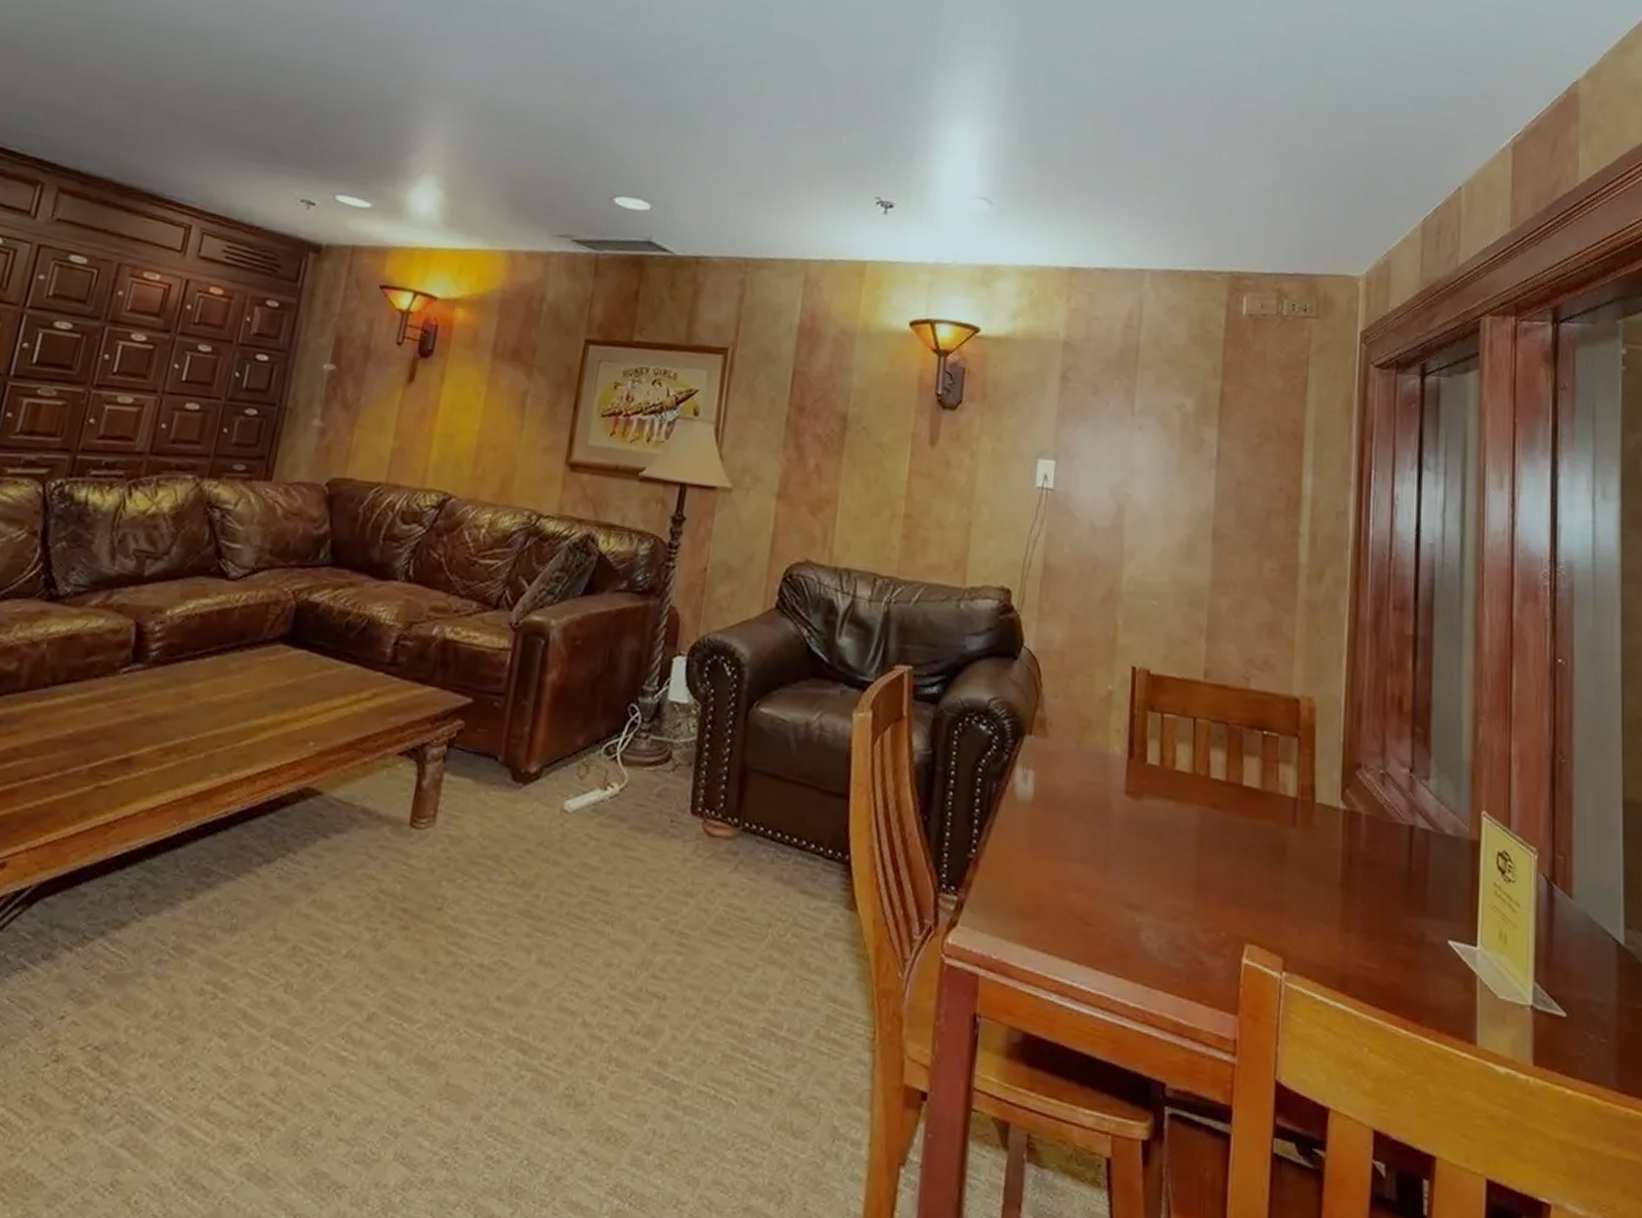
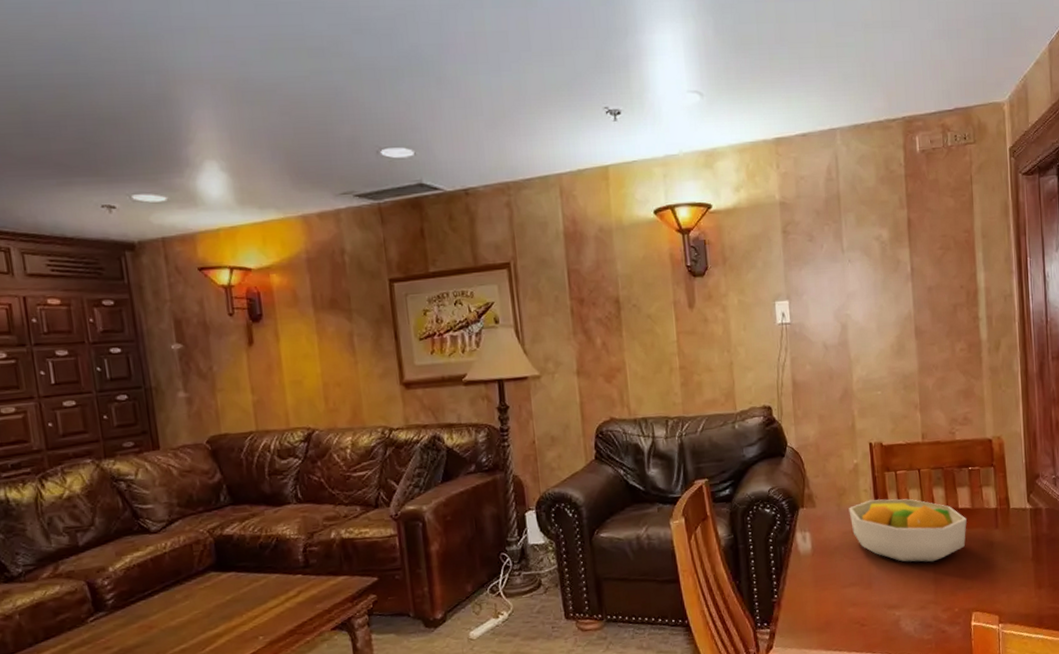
fruit bowl: none [1091,744,1252,855] -> present [848,498,967,562]

